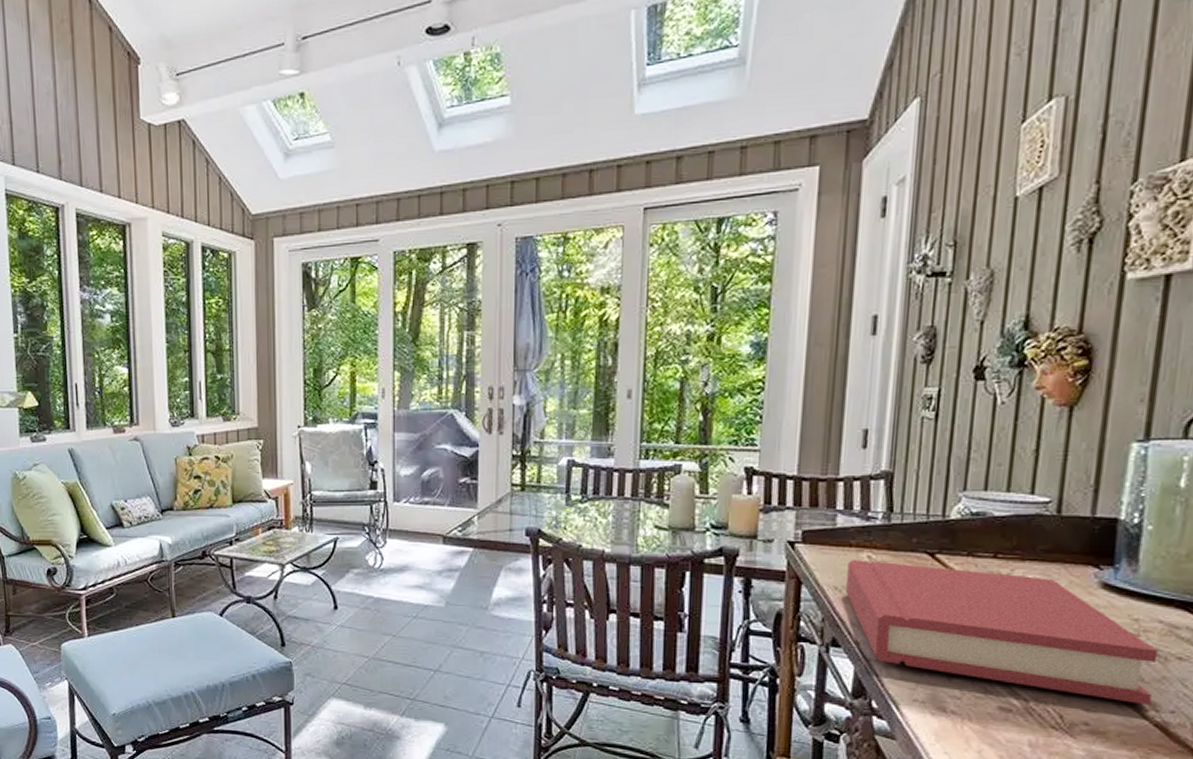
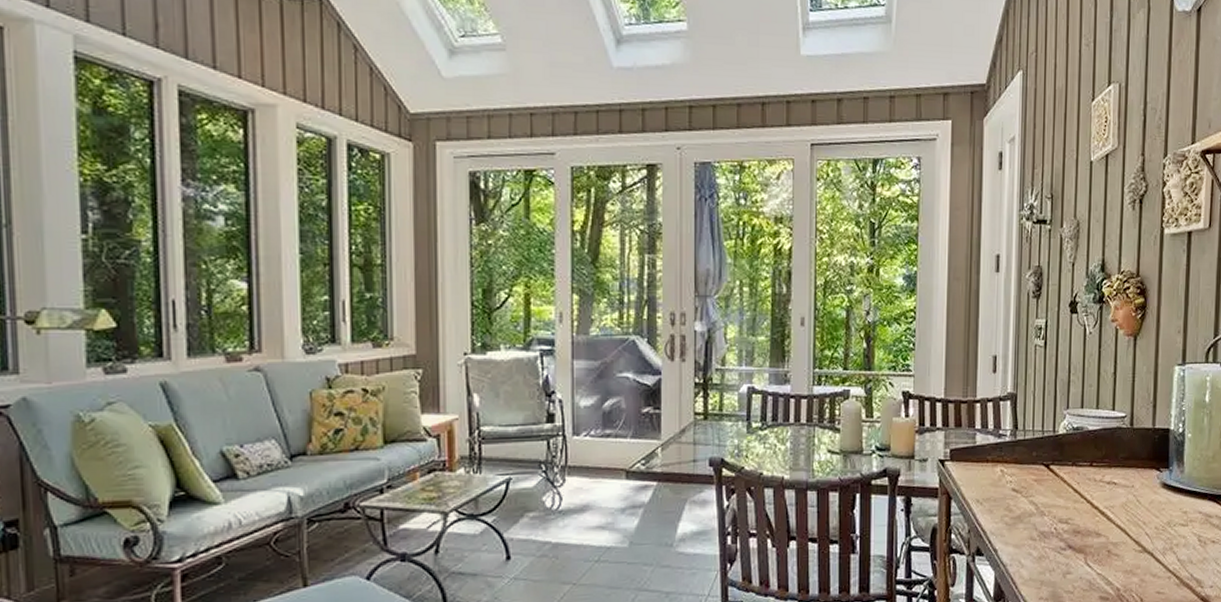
hardback book: present [846,560,1159,705] -> none [986,474,1200,583]

